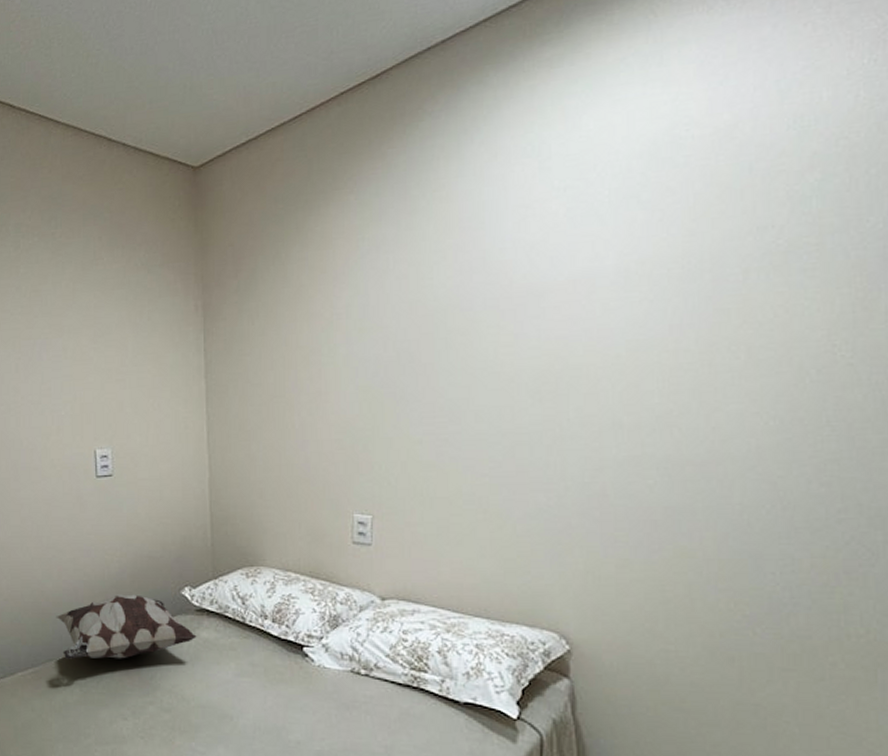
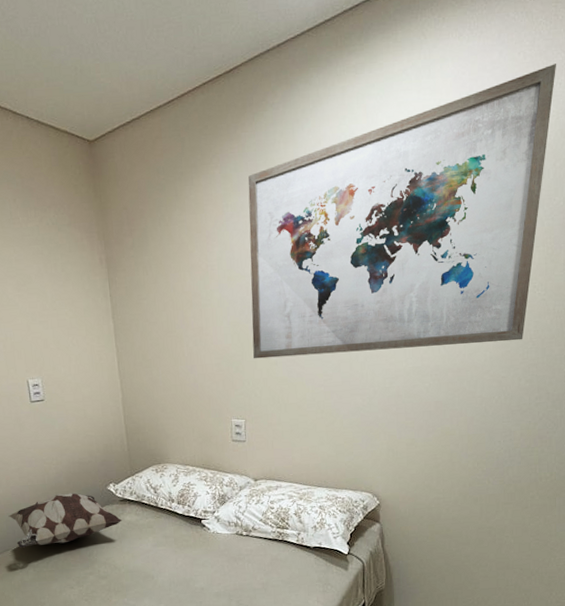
wall art: none [388,33,870,435] -> present [248,63,557,359]

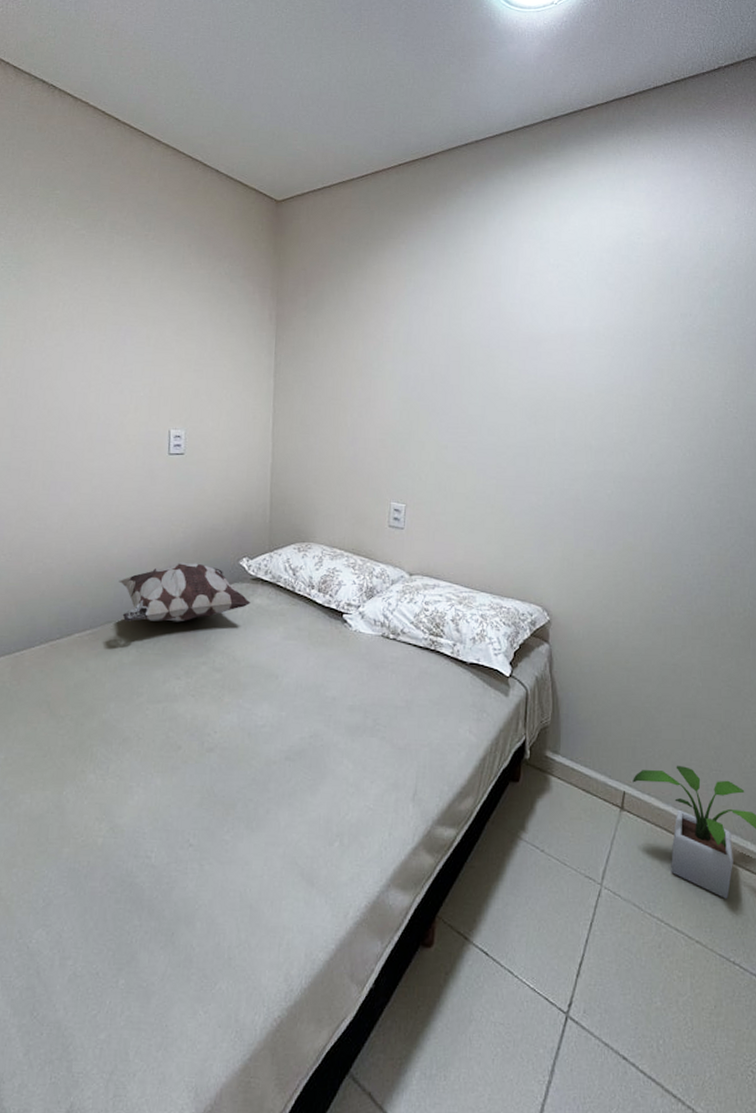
wall art: present [248,63,557,359] -> none [422,194,748,457]

